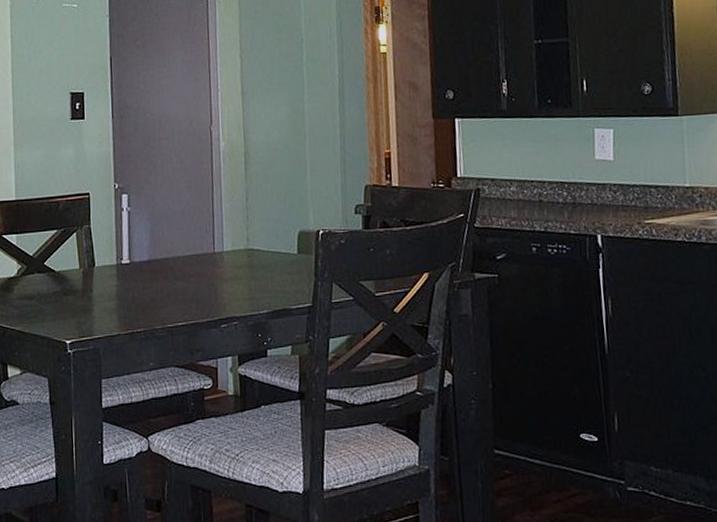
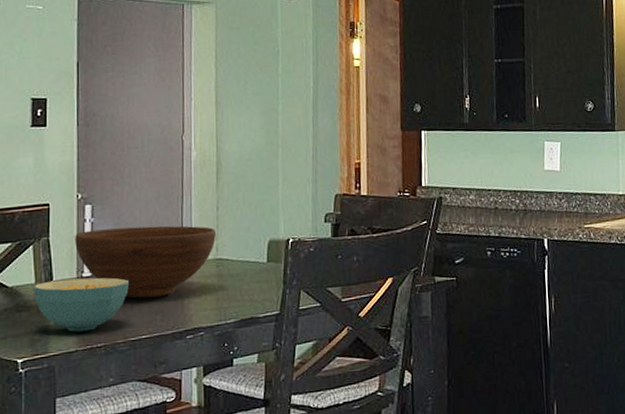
cereal bowl: none [77,264,165,317] -> present [32,277,129,332]
fruit bowl: none [114,215,246,286] -> present [75,225,216,299]

